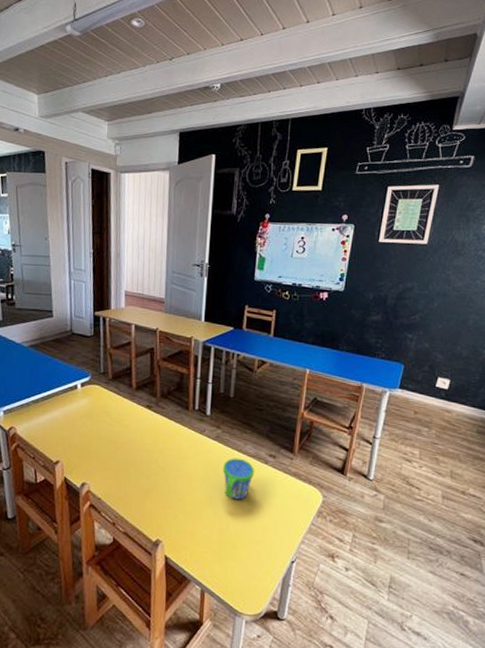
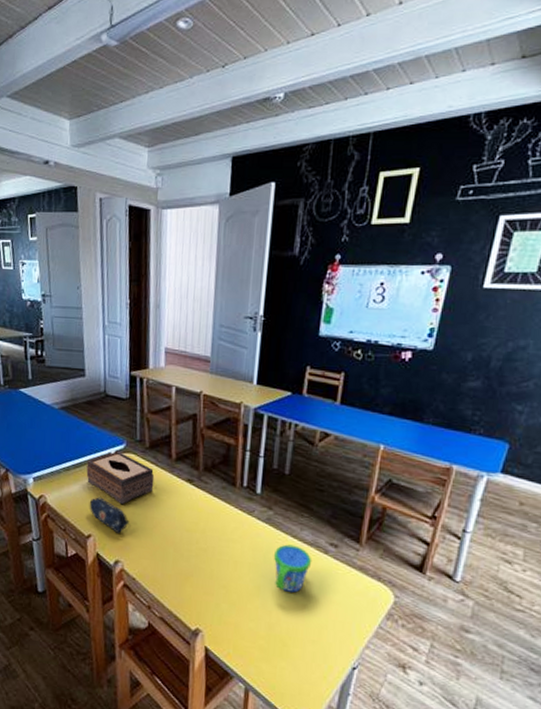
tissue box: none [54,383,117,432] -> present [86,451,155,505]
pencil case: none [57,426,95,458] -> present [89,497,130,533]

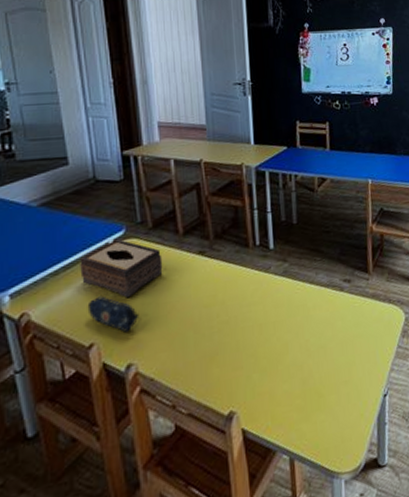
snack cup: present [273,544,312,593] -> none [295,290,331,340]

